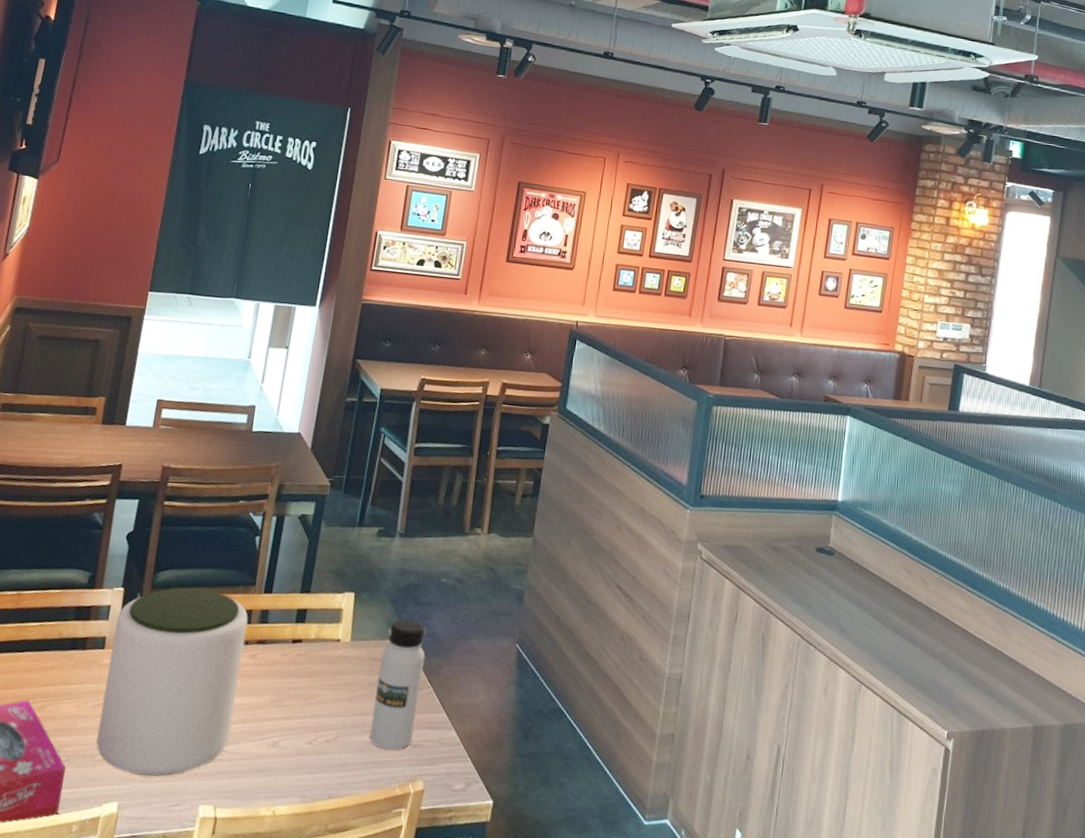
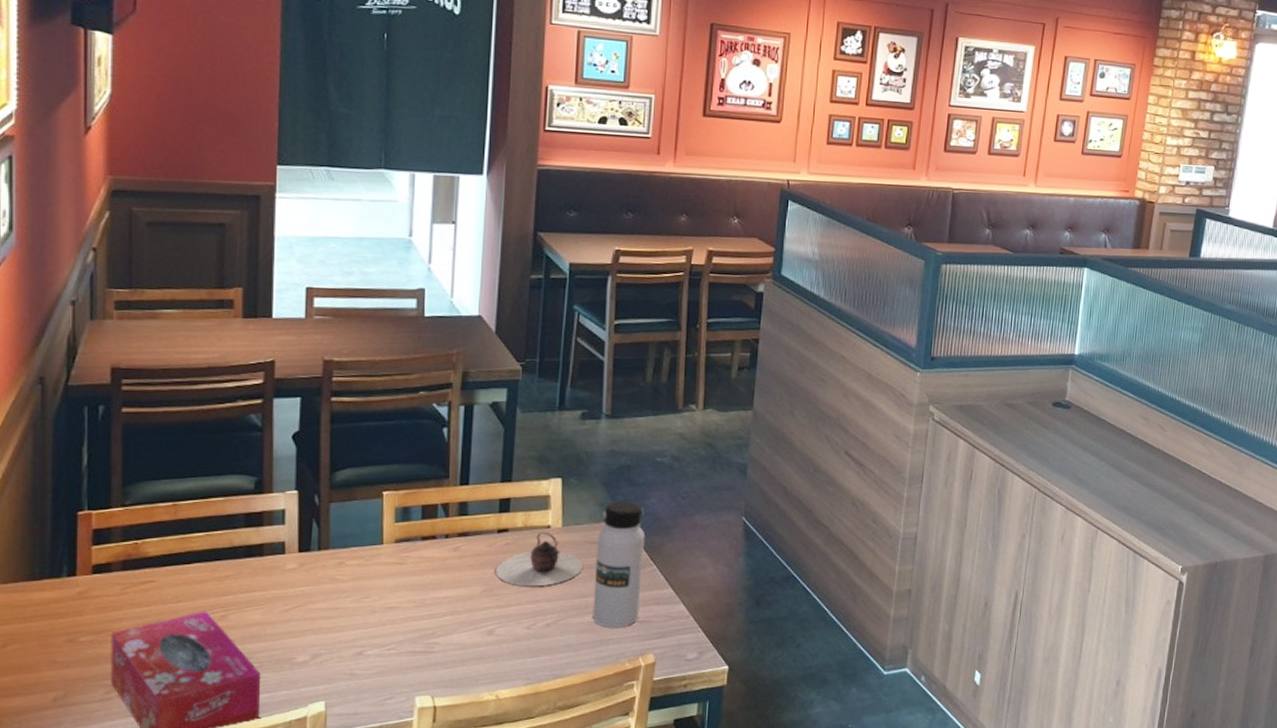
plant pot: present [96,587,248,776] -> none [291,485,445,673]
teapot: none [286,645,366,701] -> present [495,532,583,587]

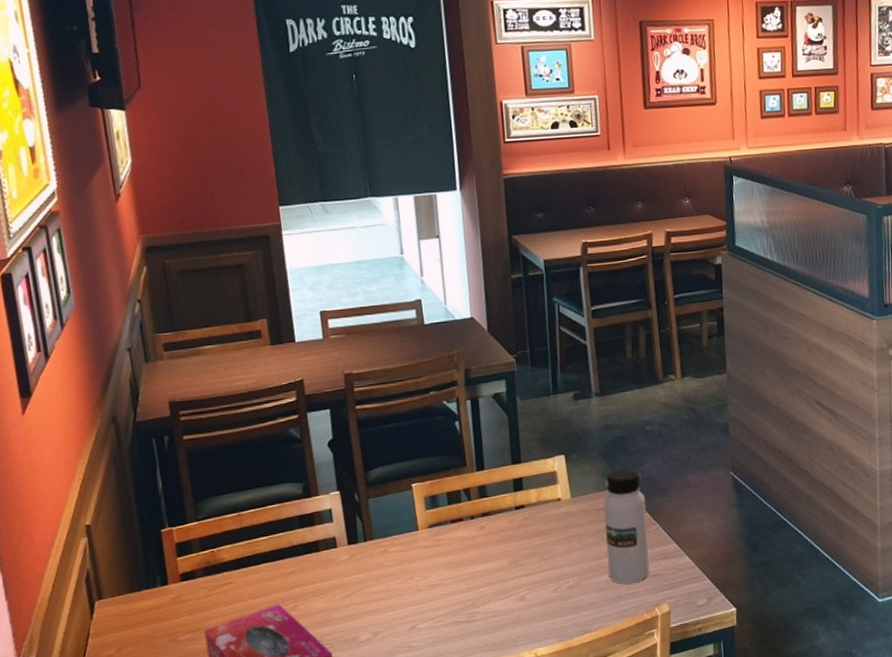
teapot: present [495,532,583,587] -> none [518,504,594,555]

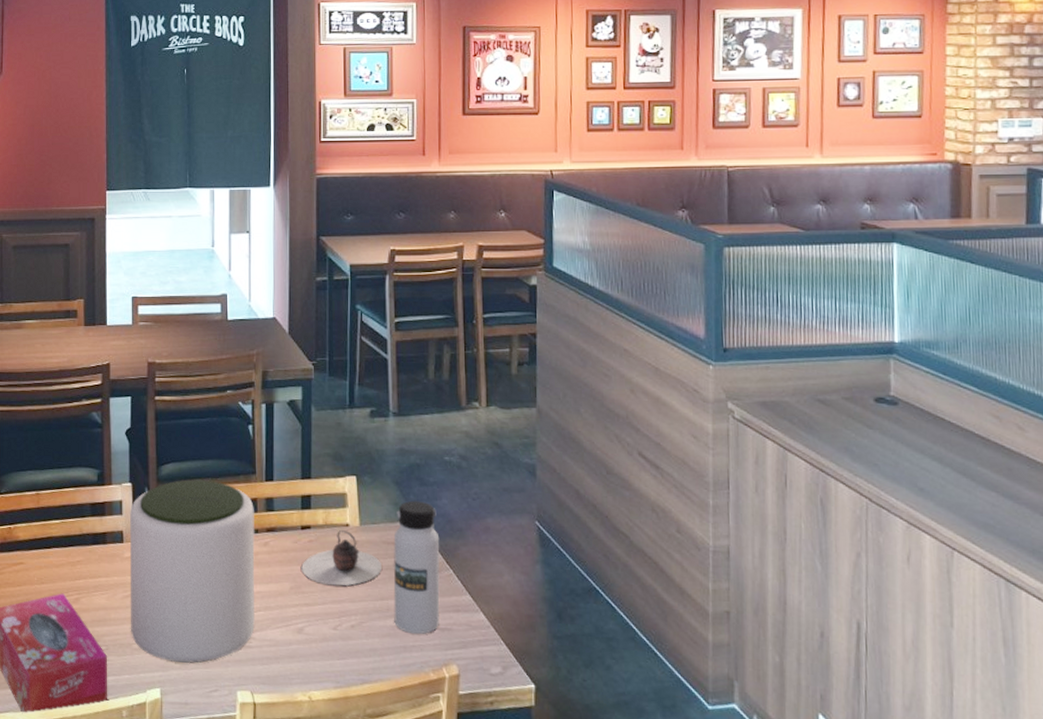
plant pot: none [341,477,478,647] -> present [130,479,255,663]
teapot: none [518,504,594,555] -> present [301,530,382,586]

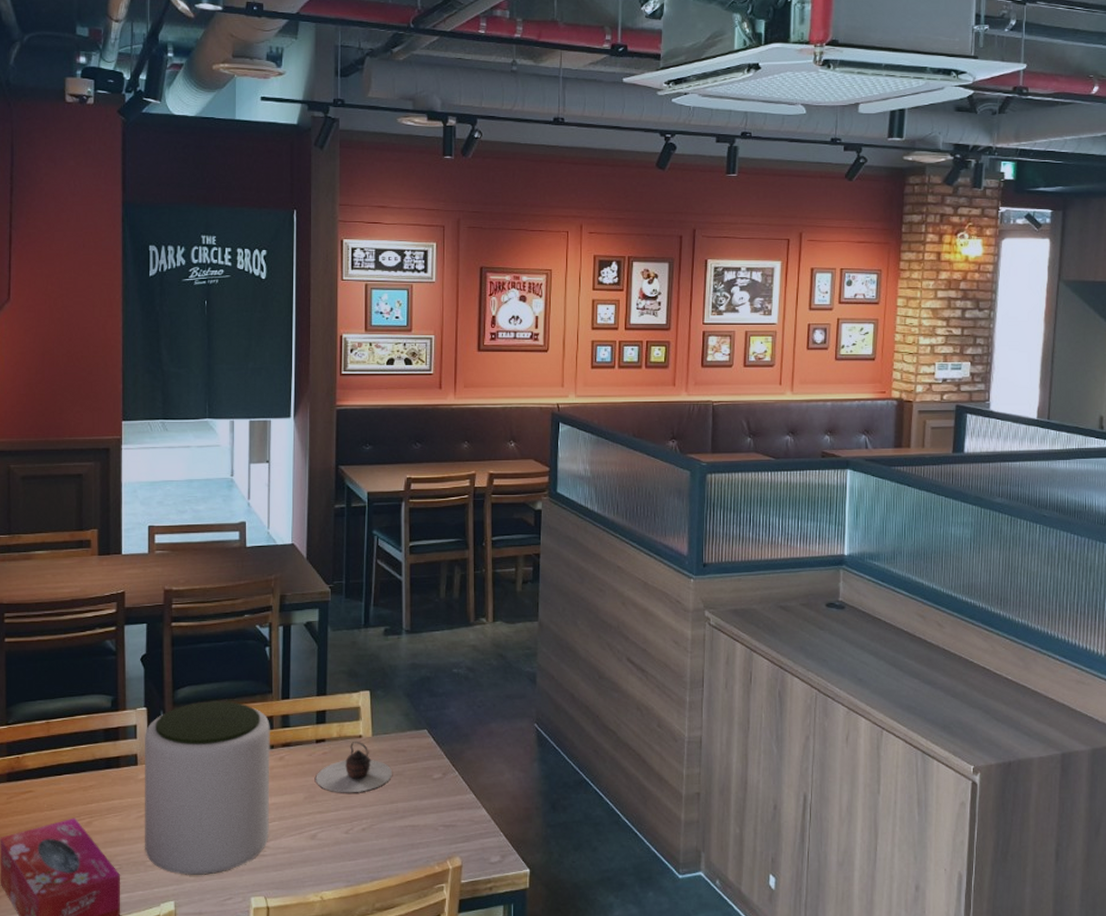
water bottle: present [393,500,440,634] -> none [403,710,447,832]

